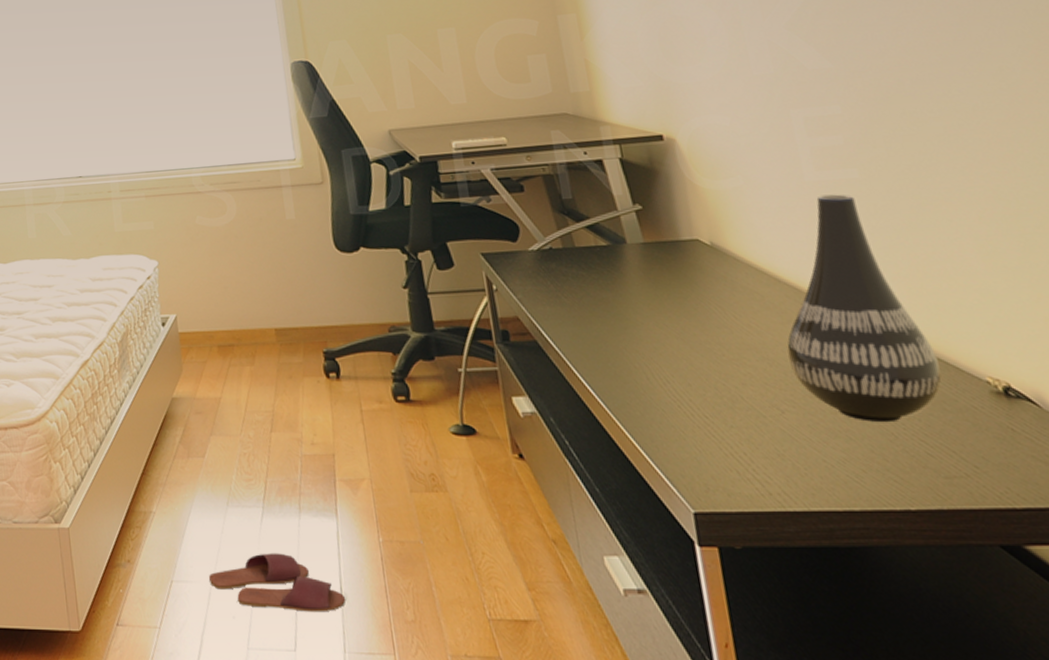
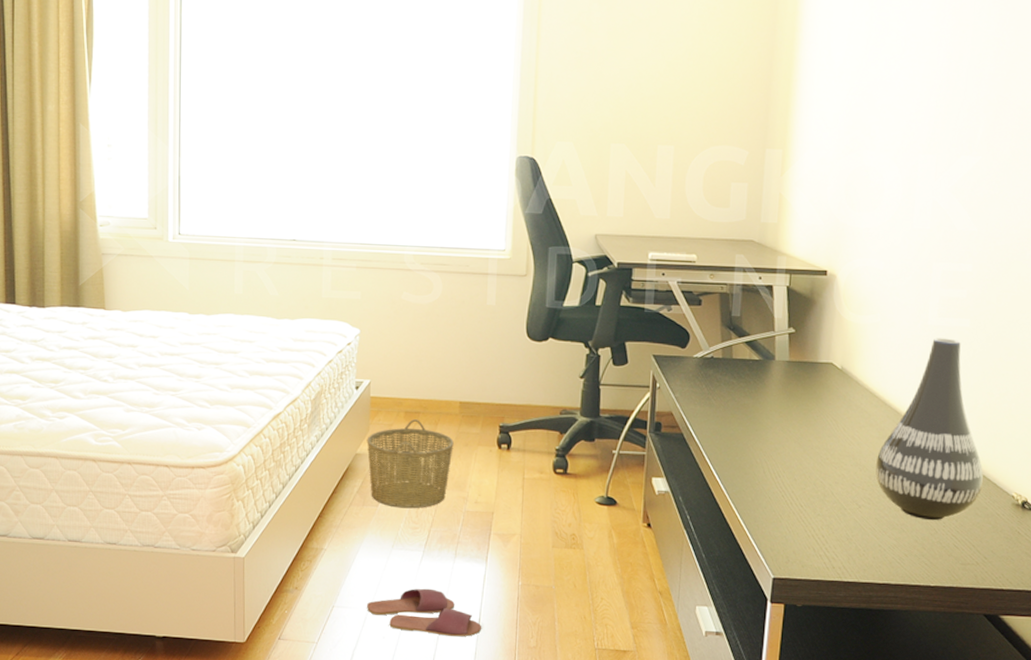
basket: none [181,353,278,457] -> present [366,419,454,509]

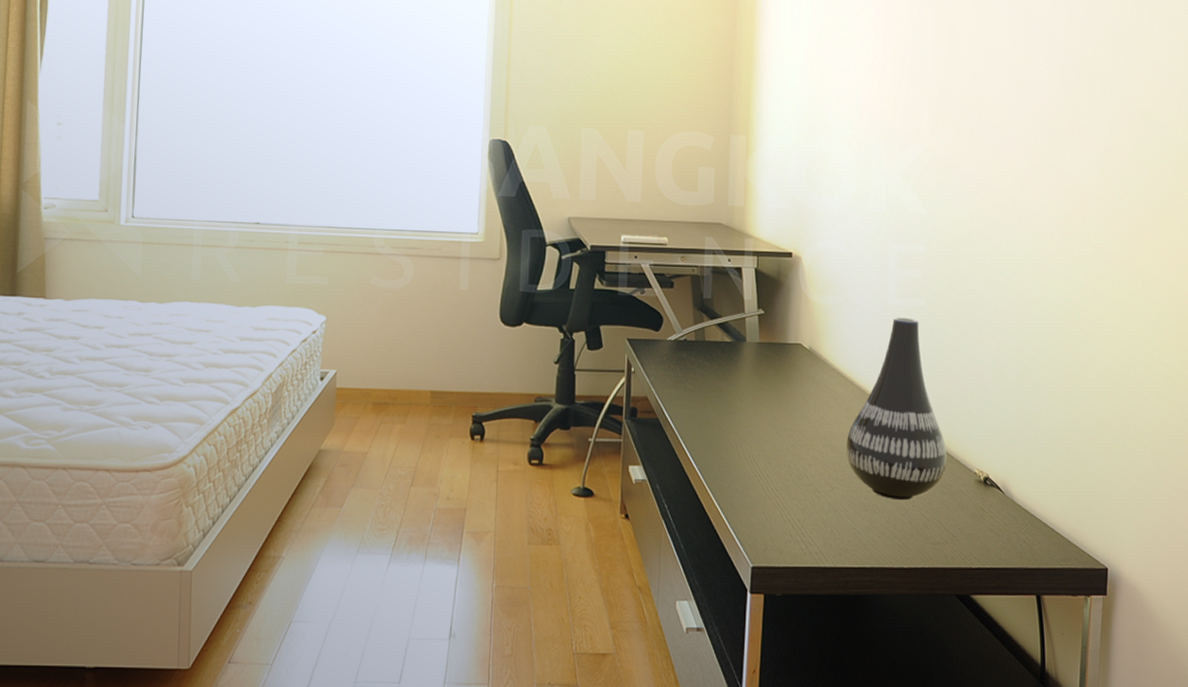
basket: present [366,419,454,509] -> none [331,411,425,508]
slippers: present [367,588,481,637] -> none [329,596,453,649]

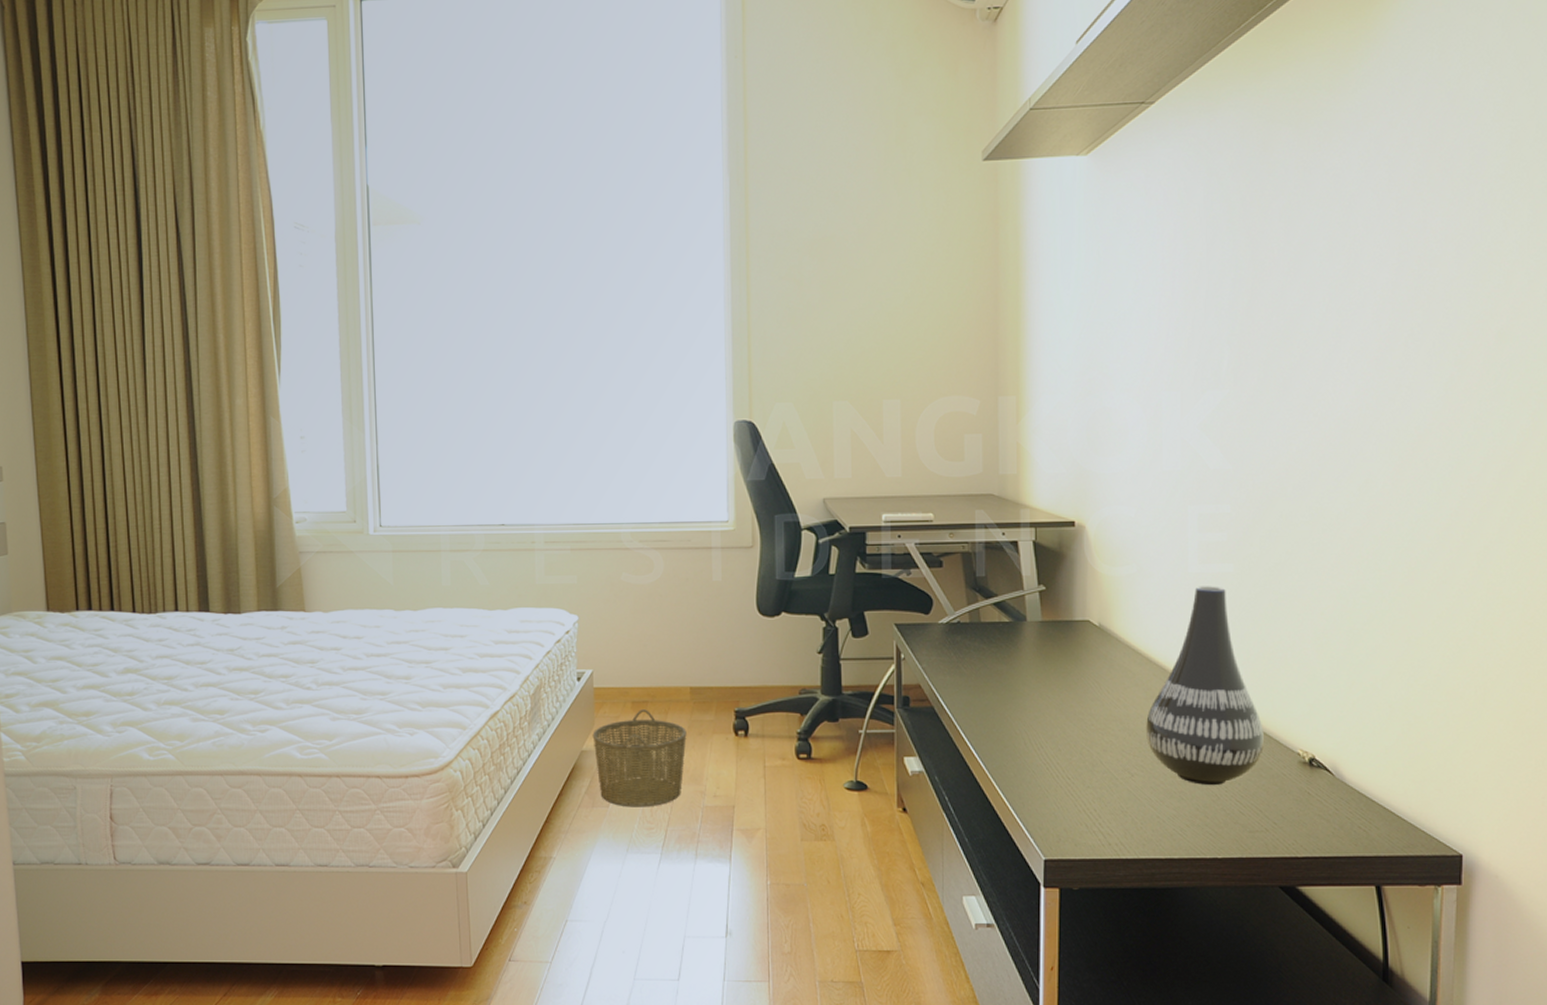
basket: none [331,411,425,508] -> present [592,709,687,807]

